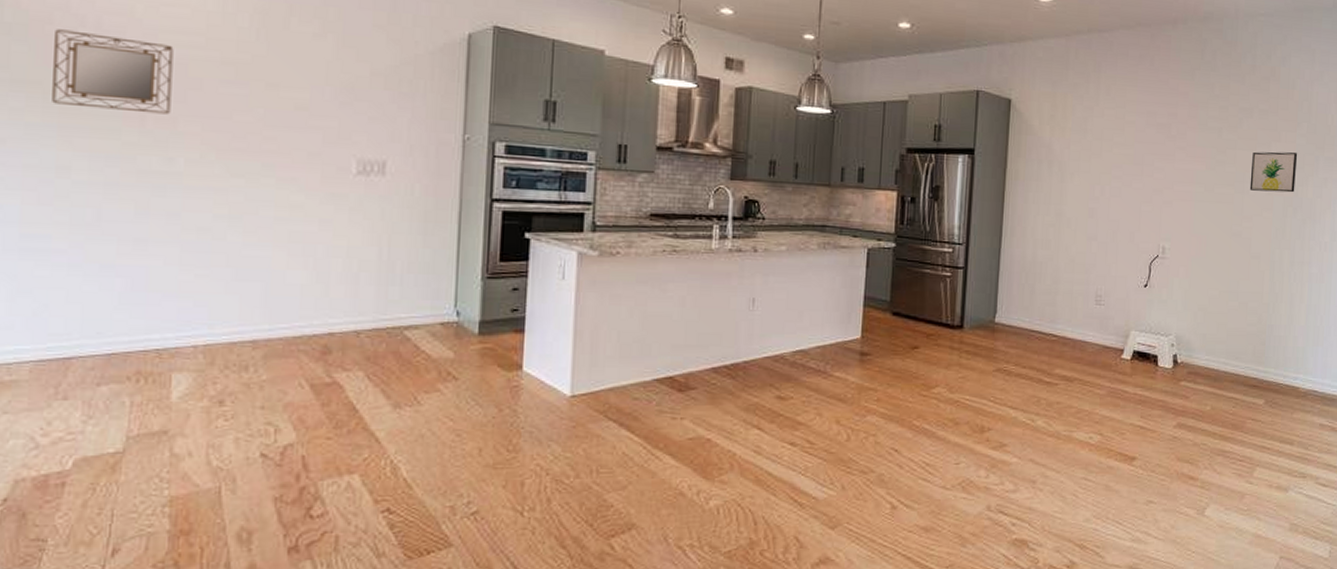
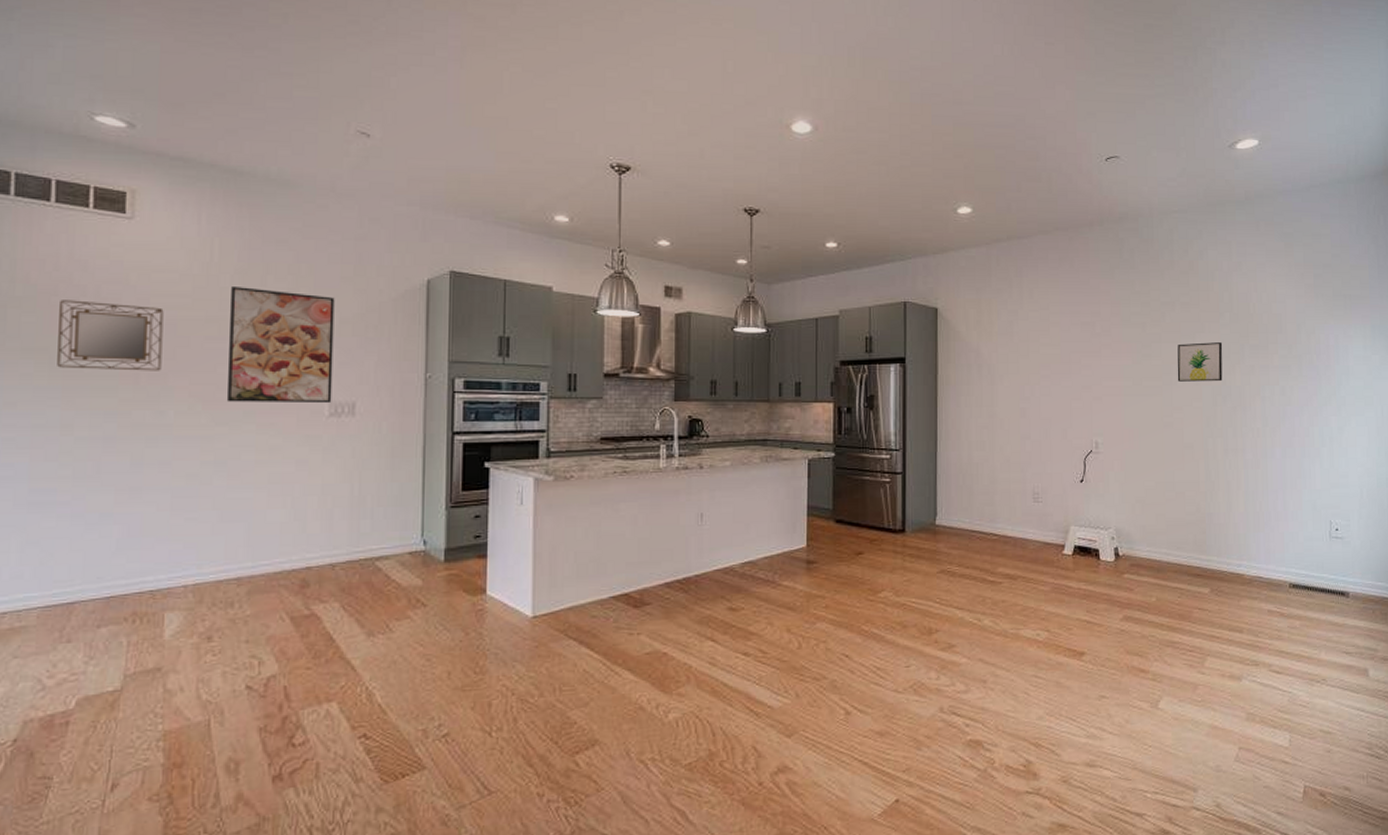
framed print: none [243,27,366,161] -> present [226,287,335,404]

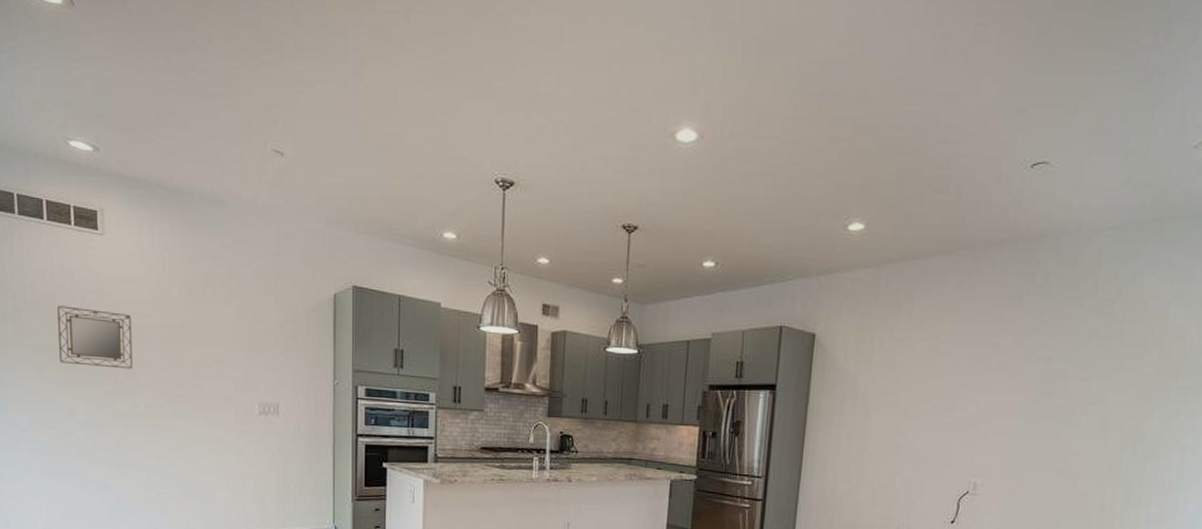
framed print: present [226,287,335,404] -> none [180,297,261,404]
wall art: present [1177,342,1223,382] -> none [1080,381,1144,427]

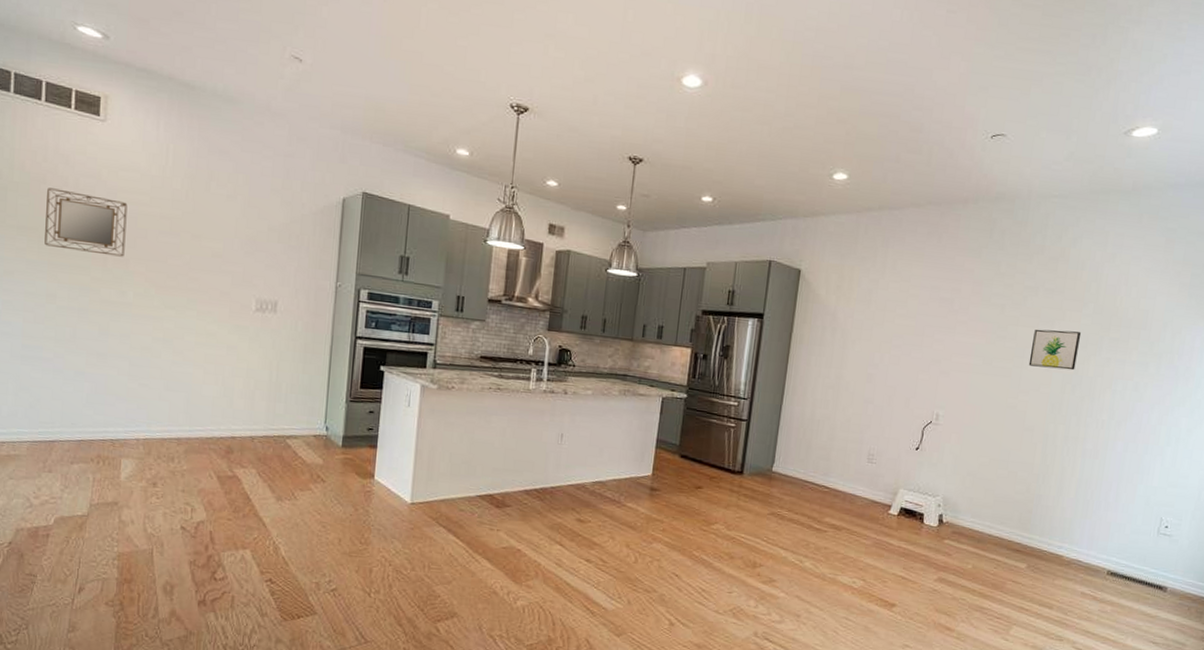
wall art: none [1080,381,1144,427] -> present [1028,329,1082,371]

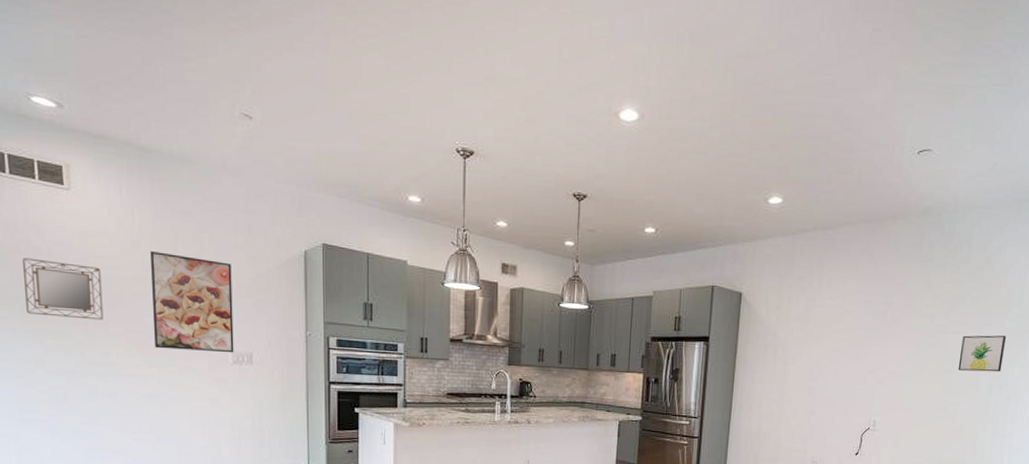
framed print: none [174,189,265,300] -> present [150,251,234,353]

